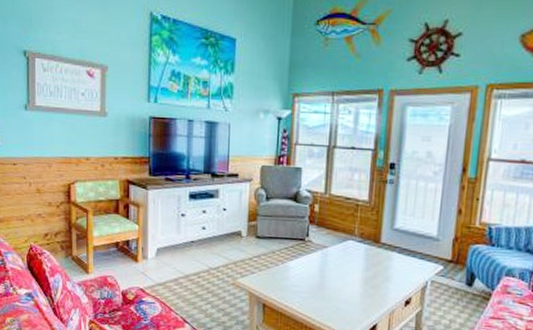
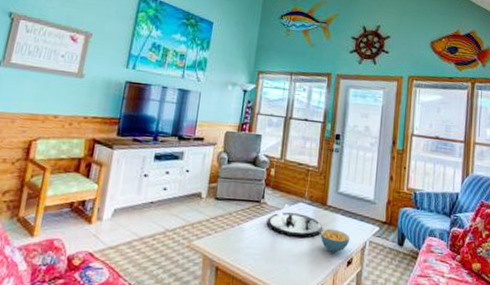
decorative tray: none [313,242,377,277] -> present [266,204,323,239]
cereal bowl: none [373,267,409,292] -> present [320,228,350,252]

